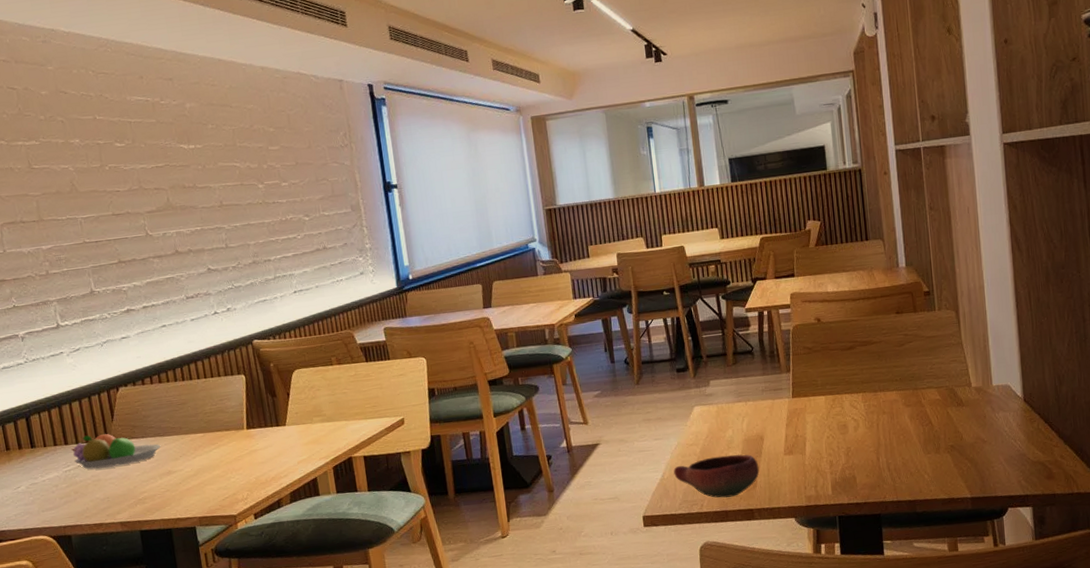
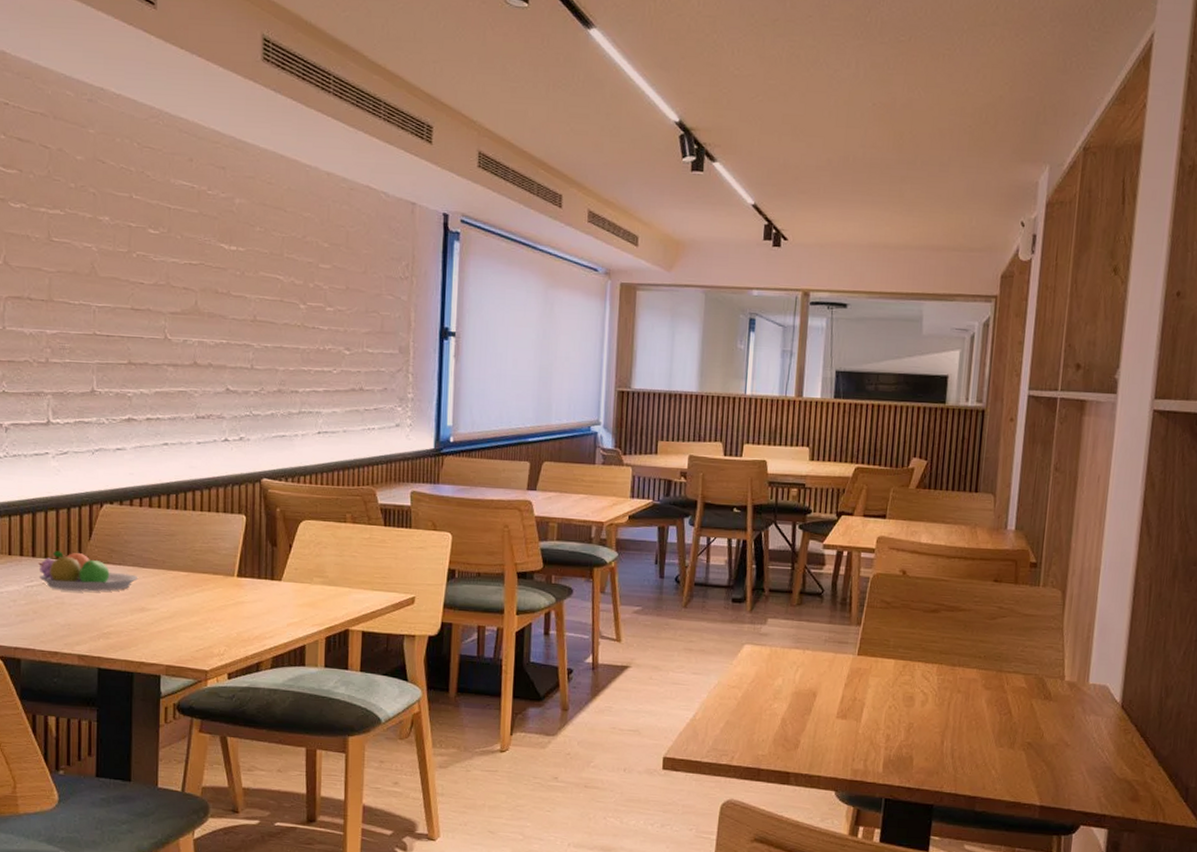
bowl: present [673,454,760,498] -> none [707,705,806,754]

